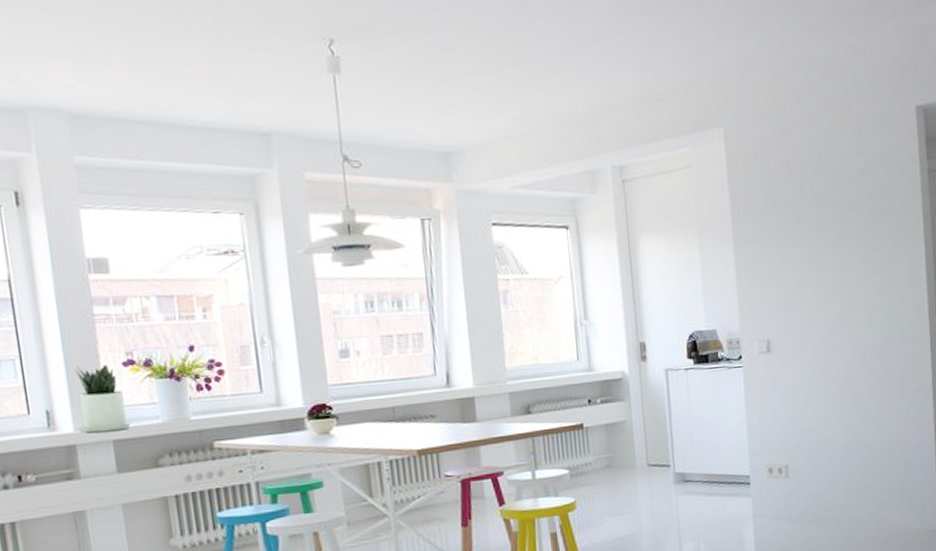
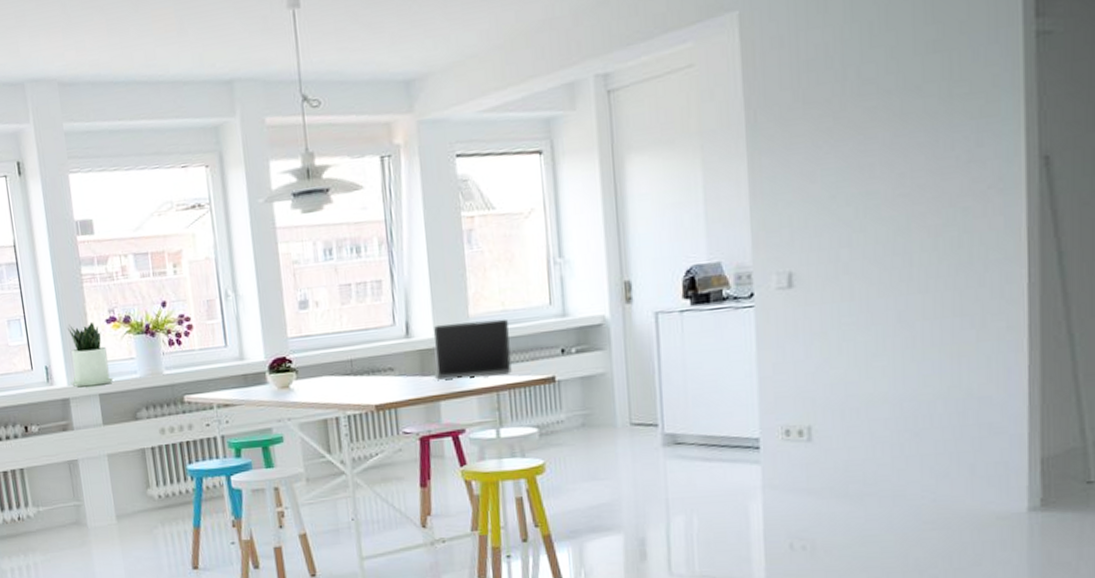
laptop computer: none [473,372,545,427] -> present [434,318,512,380]

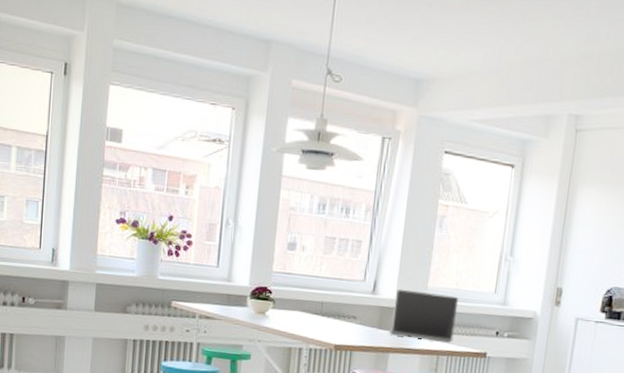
planter: present [68,321,114,388] -> none [74,216,113,277]

